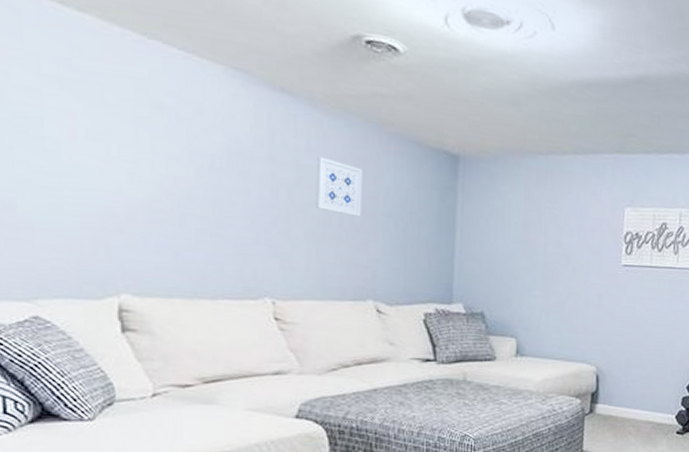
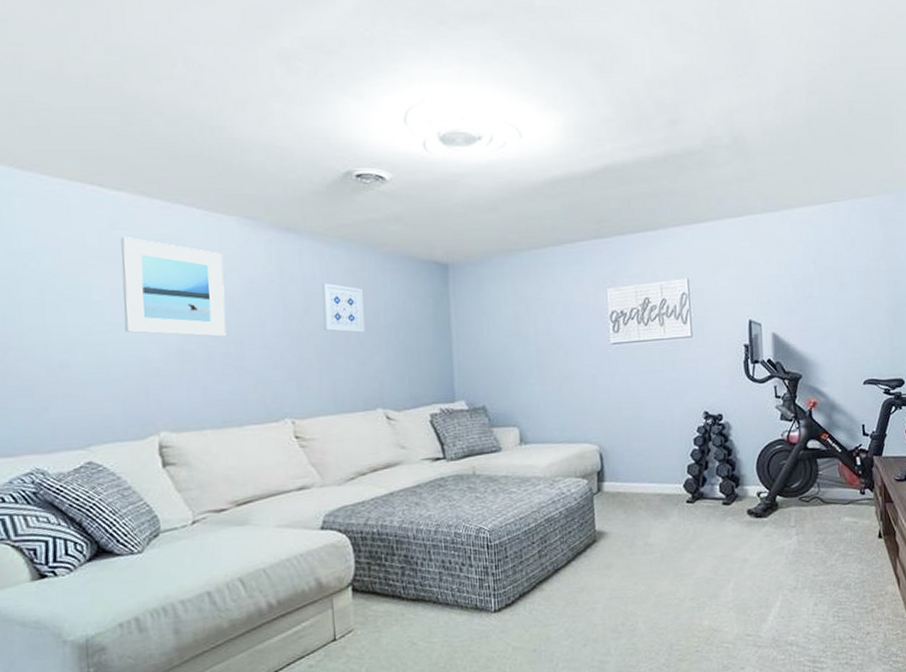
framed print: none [83,67,206,199] -> present [121,236,226,337]

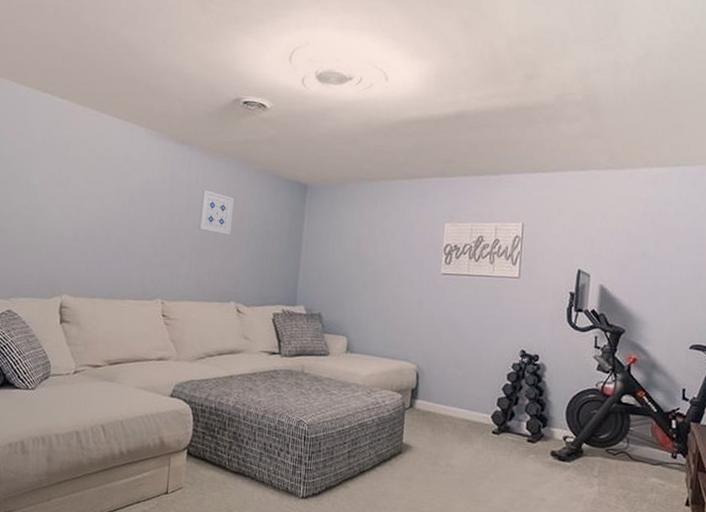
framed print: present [121,236,226,337] -> none [50,135,131,224]

